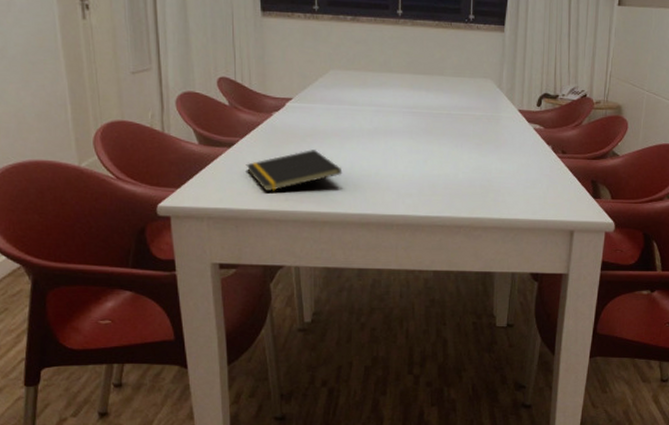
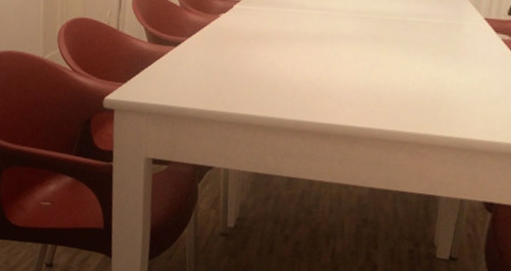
notepad: present [246,150,343,192] -> none [188,52,283,92]

